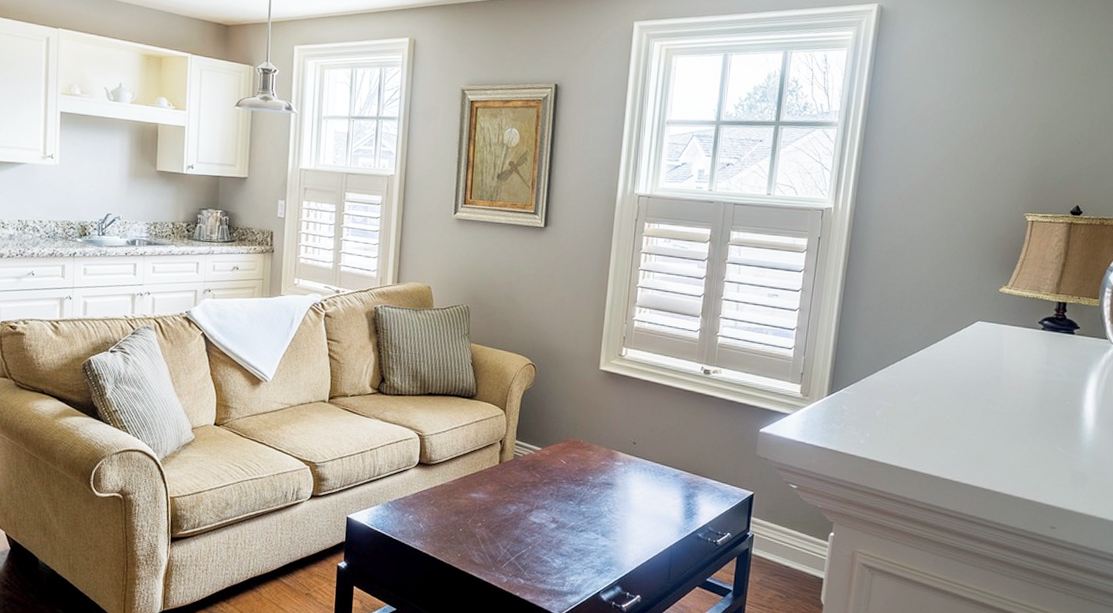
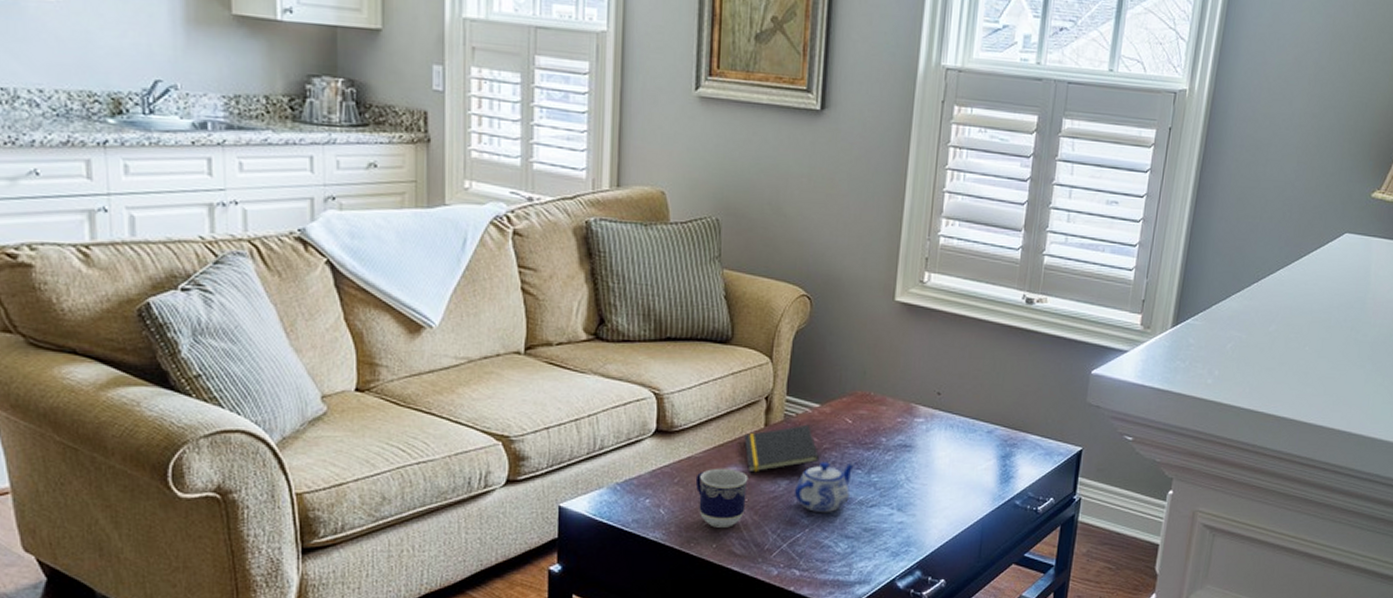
cup: none [446,494,486,541] -> present [695,468,748,528]
notepad: none [483,463,541,499] -> present [744,424,820,473]
teapot: none [521,493,569,535] -> present [795,462,856,513]

